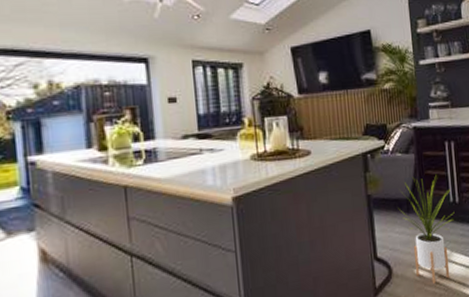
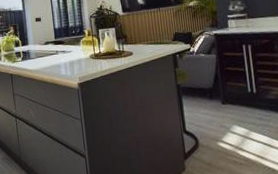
house plant: present [398,175,455,285] -> none [202,71,253,155]

